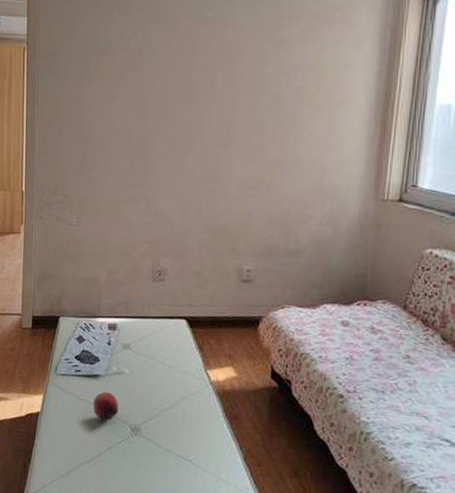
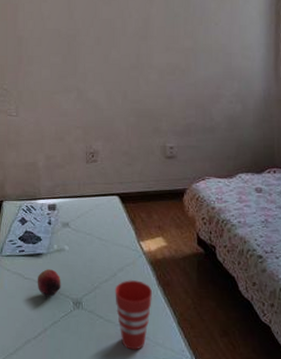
cup: none [176,410,217,484] -> present [115,280,152,350]

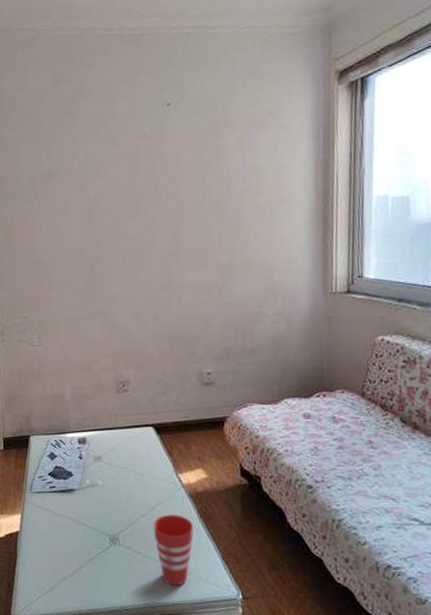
fruit: present [37,269,61,297] -> none [70,505,96,534]

